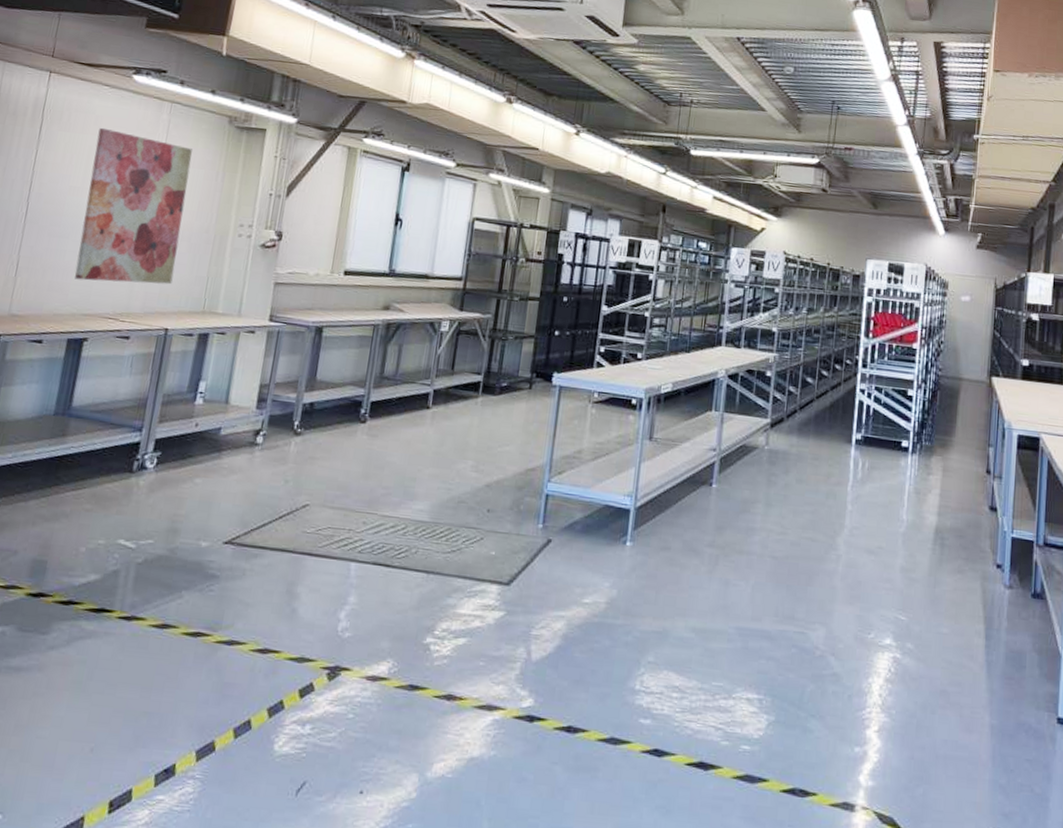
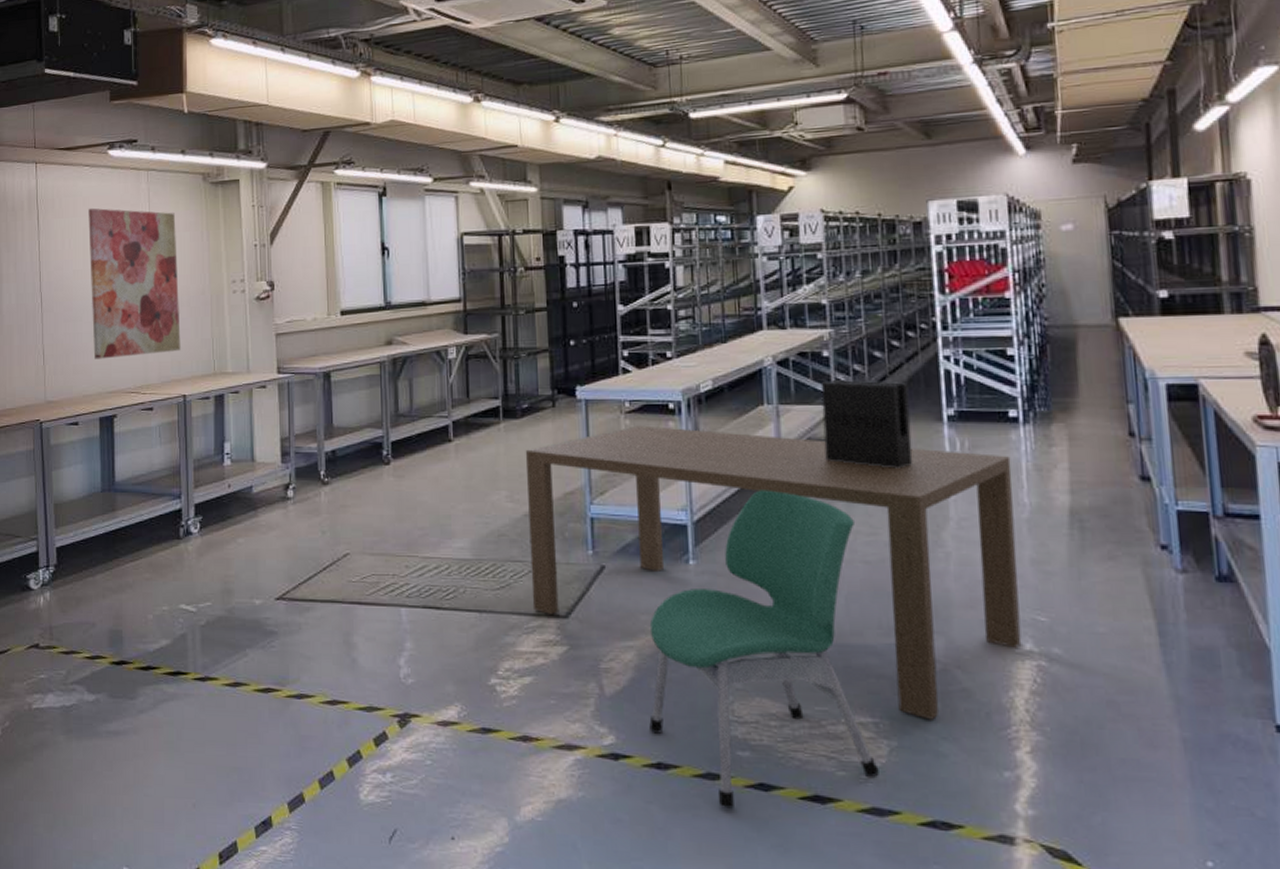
dining table: none [479,415,898,699] -> present [525,425,1022,720]
chair: none [566,485,770,772] -> present [649,490,879,809]
file holder: none [754,396,829,480] -> present [820,379,913,469]

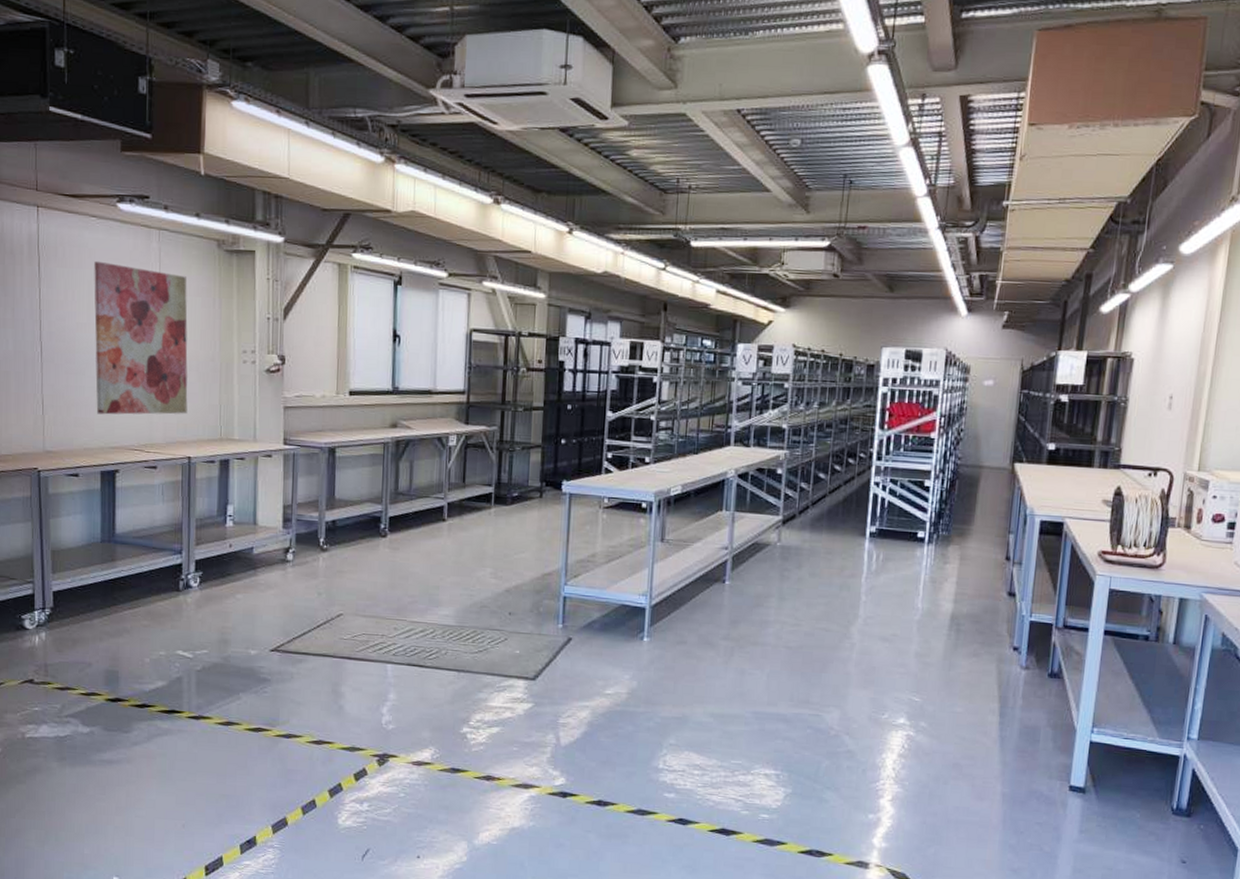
dining table: present [525,425,1022,720] -> none [506,520,913,774]
chair: present [649,490,879,809] -> none [595,582,783,838]
file holder: present [820,379,913,469] -> none [767,493,842,573]

